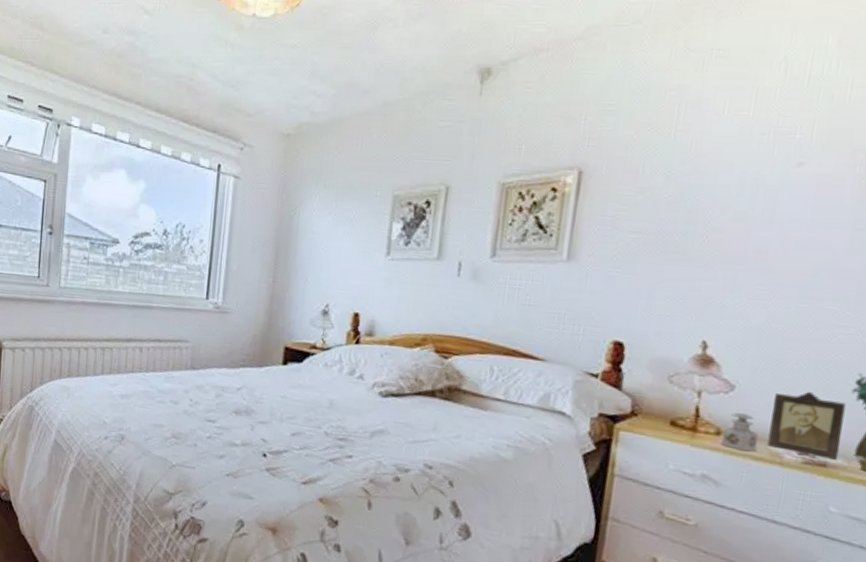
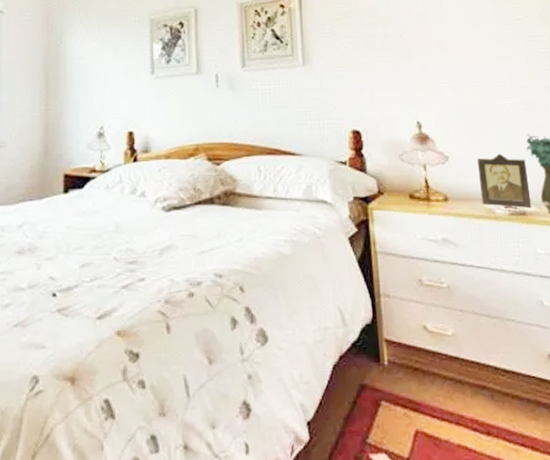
perfume bottle: present [721,413,759,452] -> none [449,179,476,212]

